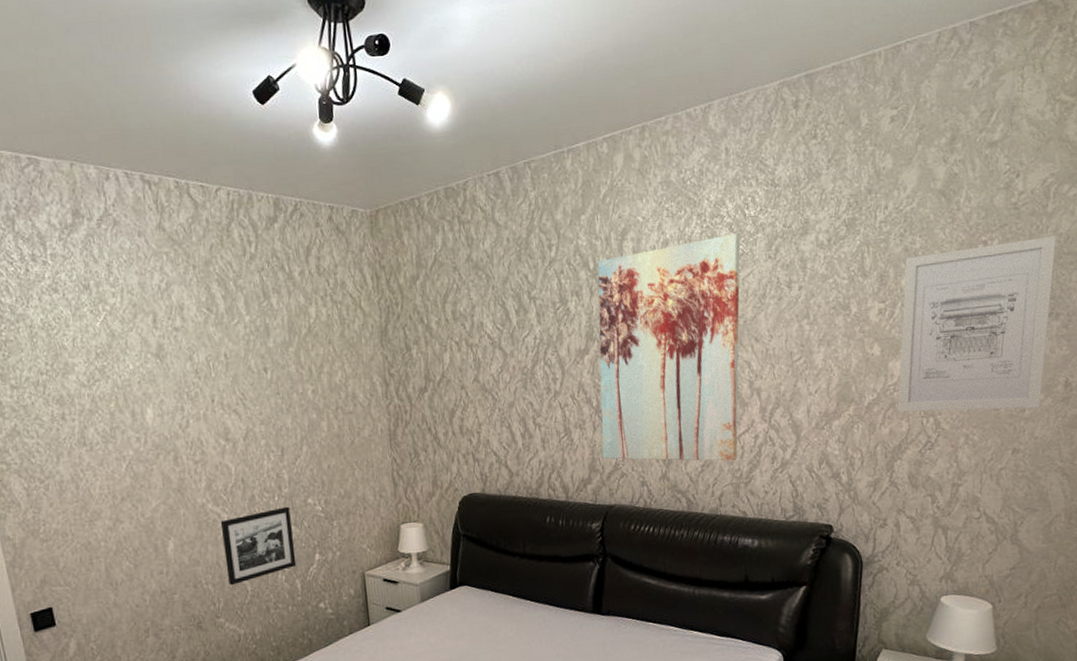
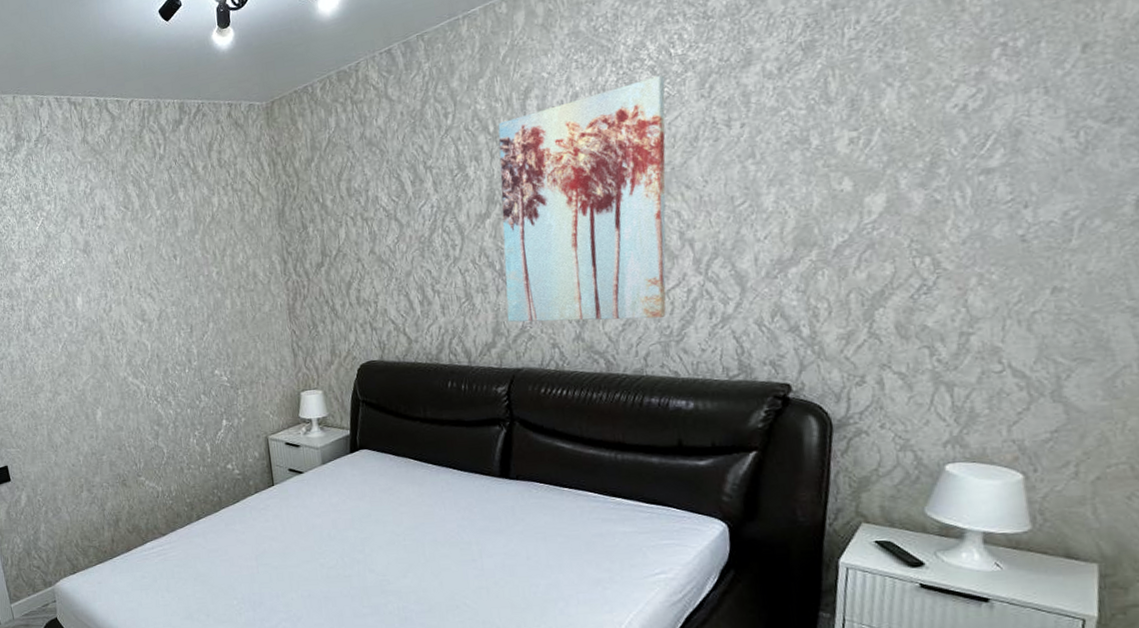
picture frame: present [220,506,297,586] -> none [139,377,206,449]
wall art: present [897,235,1056,412] -> none [877,22,1118,253]

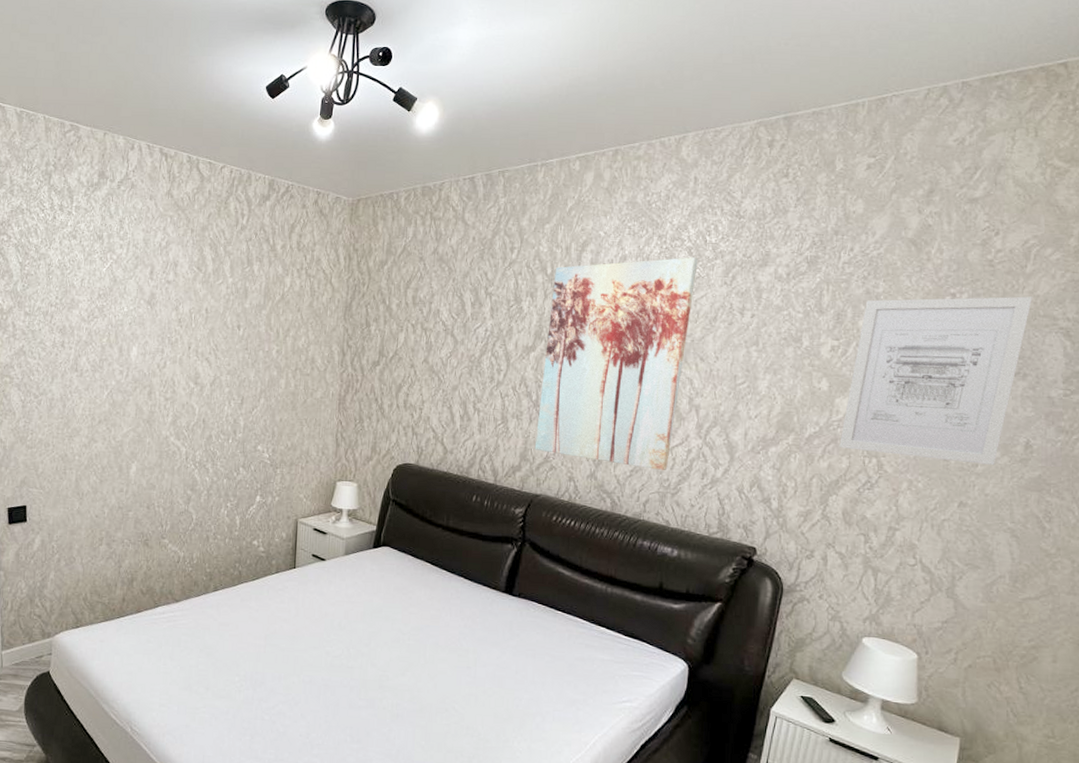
wall art: none [877,22,1118,253] -> present [839,296,1032,466]

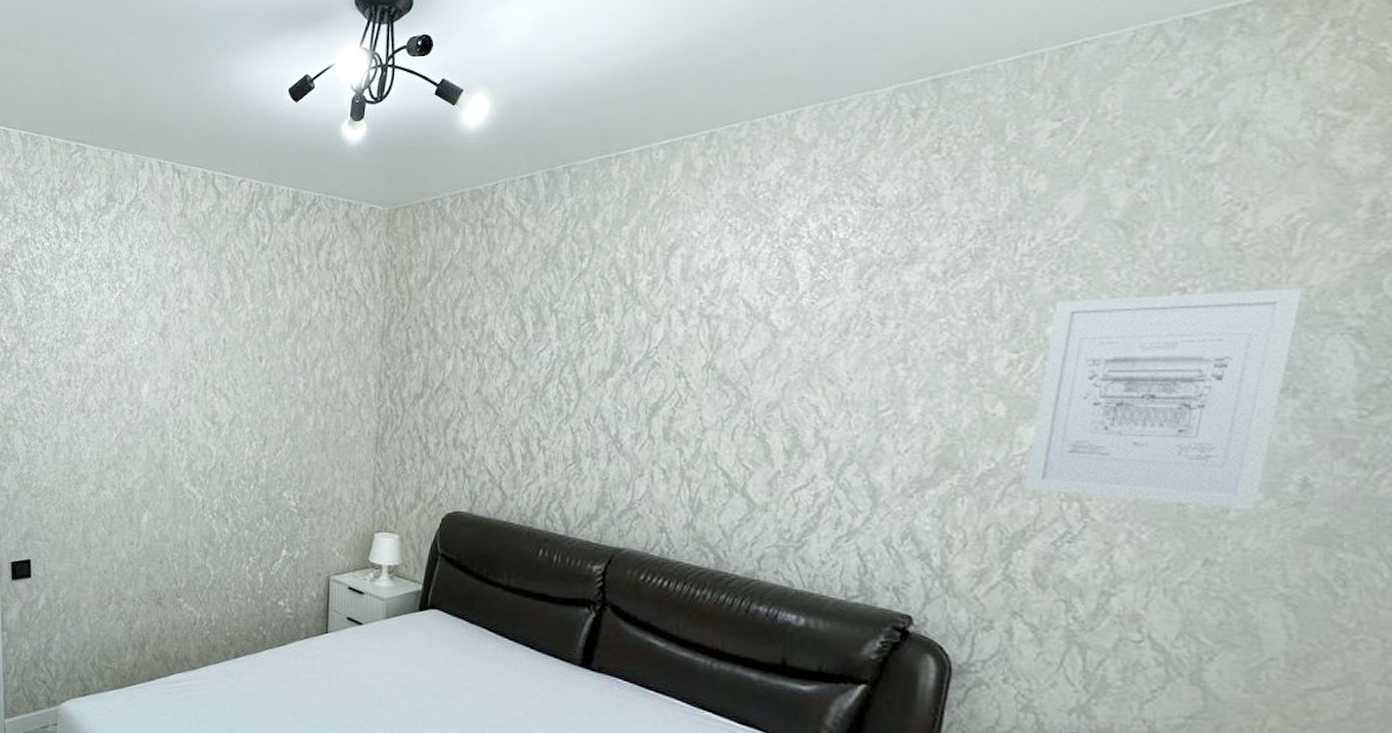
wall art: present [534,257,698,471] -> none [615,257,821,520]

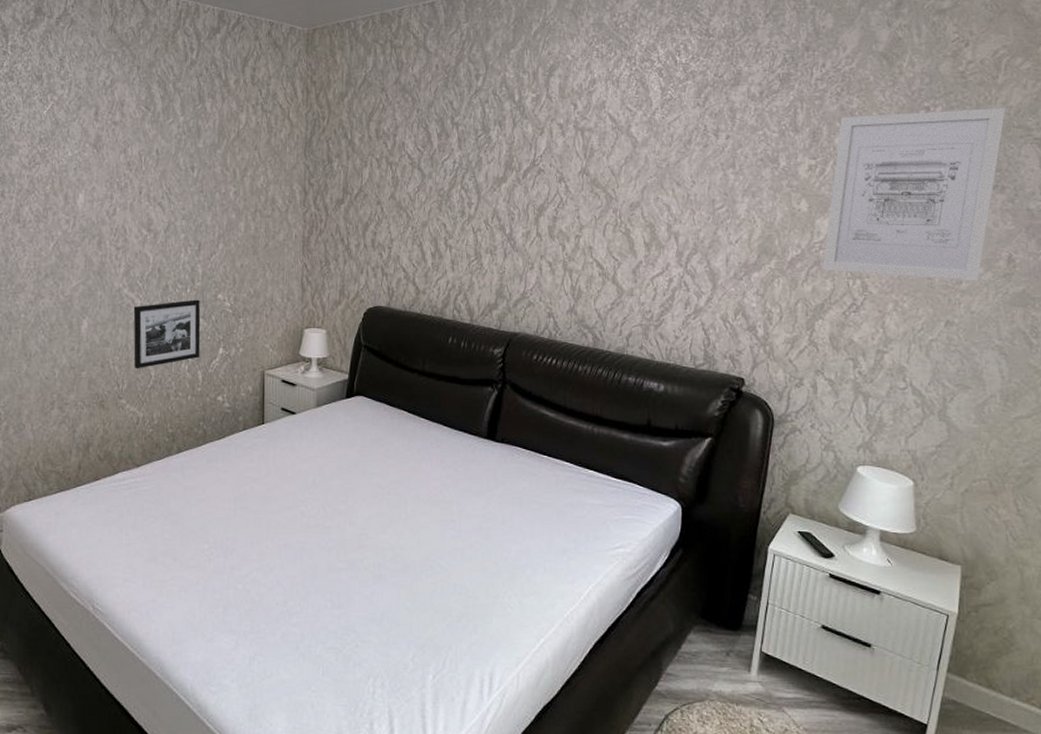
picture frame: none [193,496,264,568] -> present [133,299,201,369]

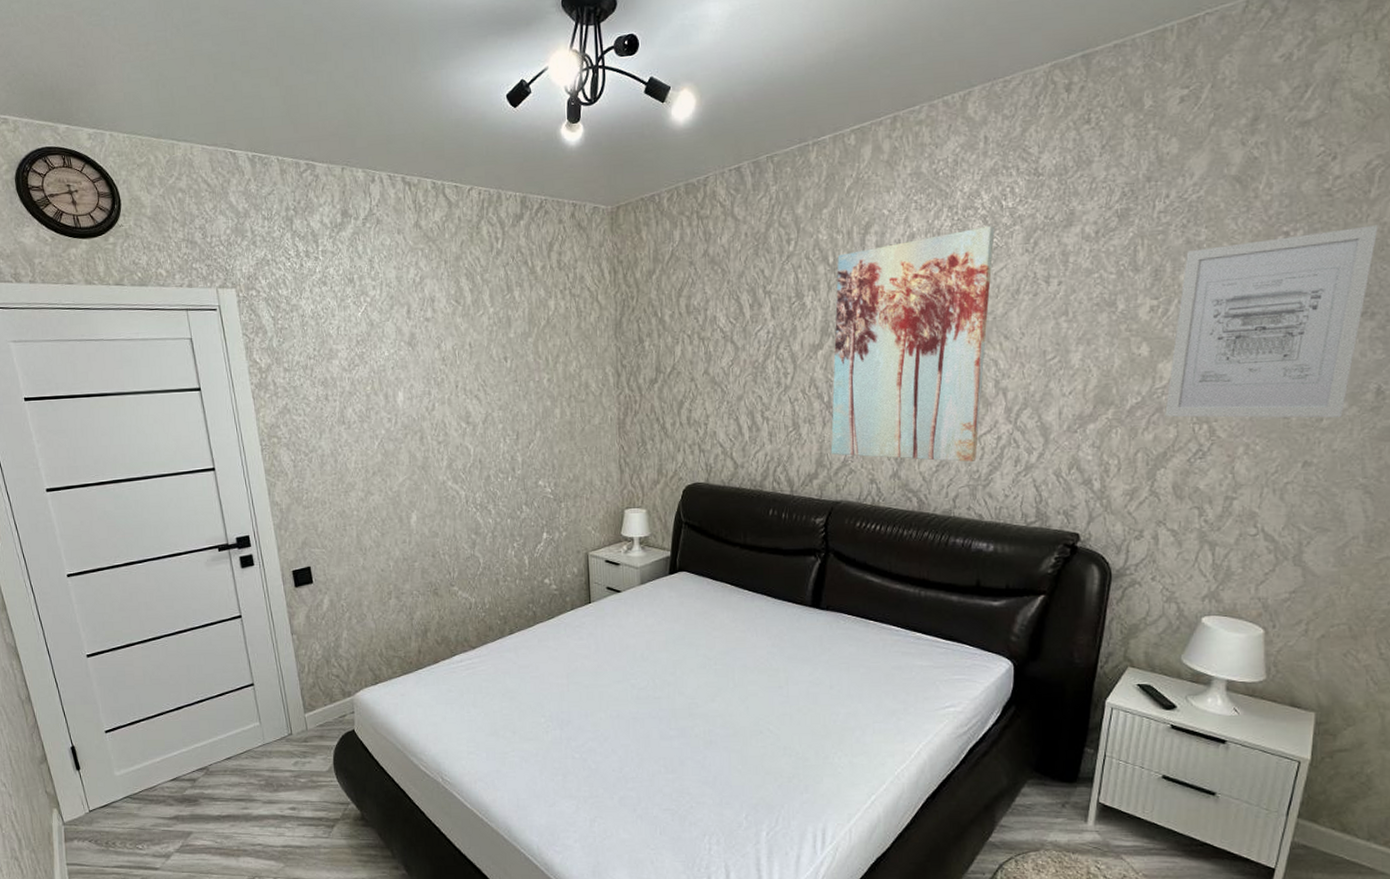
picture frame: present [133,299,201,369] -> none [458,487,525,558]
wall art: none [511,79,669,303] -> present [830,226,995,463]

